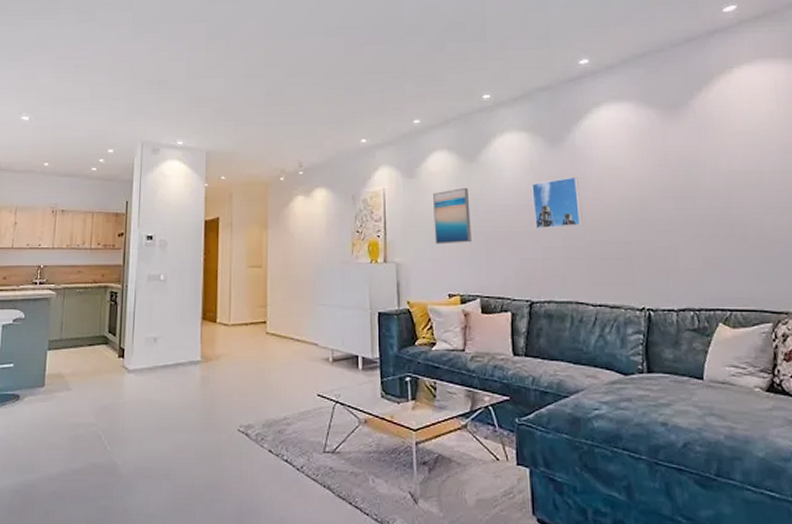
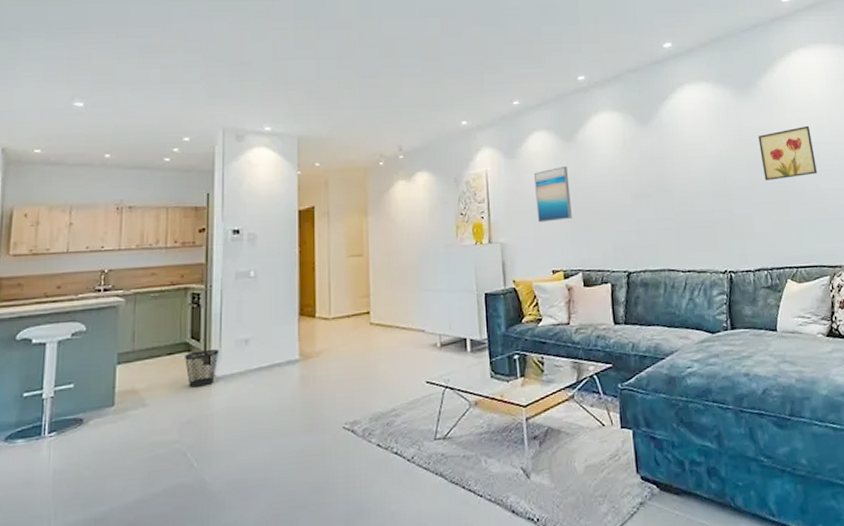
wastebasket: none [102,345,132,377] -> present [185,349,220,388]
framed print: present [532,176,583,229] -> none [625,152,672,203]
wall art: none [688,151,761,211] -> present [758,125,817,181]

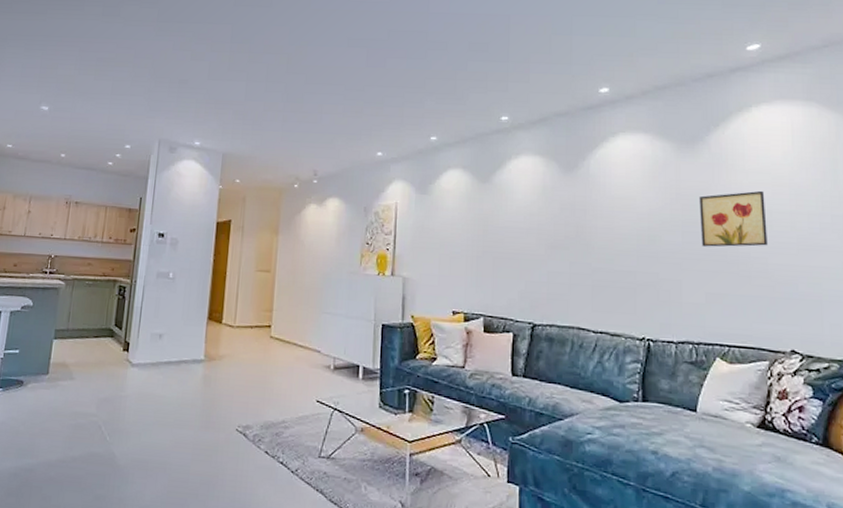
wastebasket: present [185,349,220,388] -> none [107,338,137,371]
wall art: present [534,166,572,223] -> none [443,207,480,262]

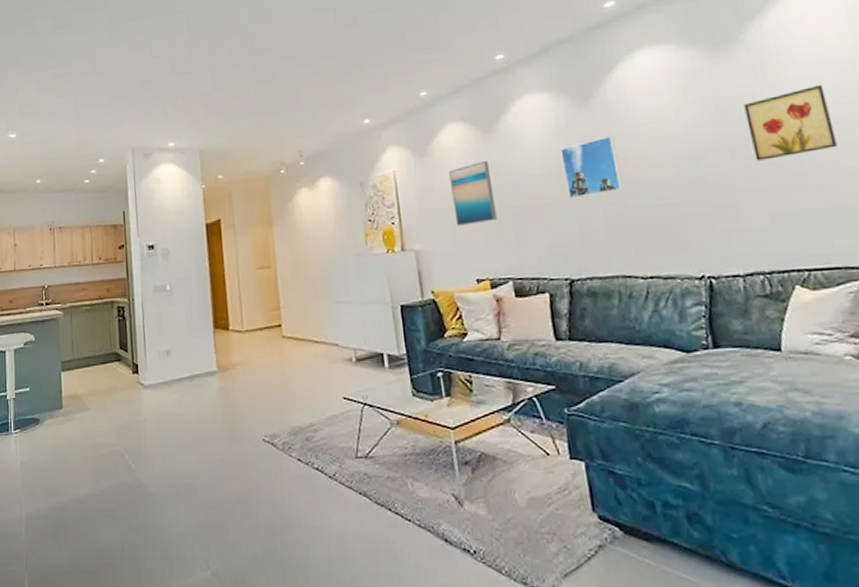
wall art: none [443,207,480,262] -> present [449,160,497,226]
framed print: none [542,203,590,254] -> present [560,135,624,199]

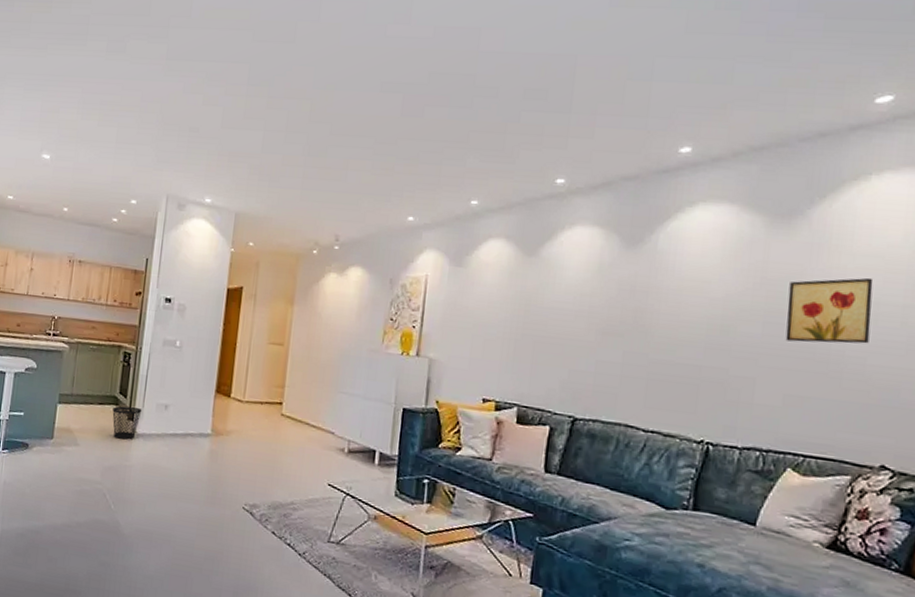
wastebasket: none [116,360,145,395] -> present [112,406,142,440]
wall art: present [449,160,497,226] -> none [475,283,522,346]
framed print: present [560,135,624,199] -> none [593,285,653,342]

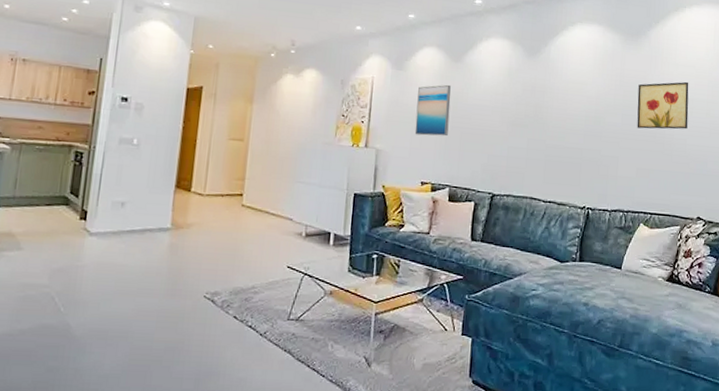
wastebasket: present [112,406,142,440] -> none [62,206,96,240]
wall art: none [475,283,522,346] -> present [414,84,451,137]

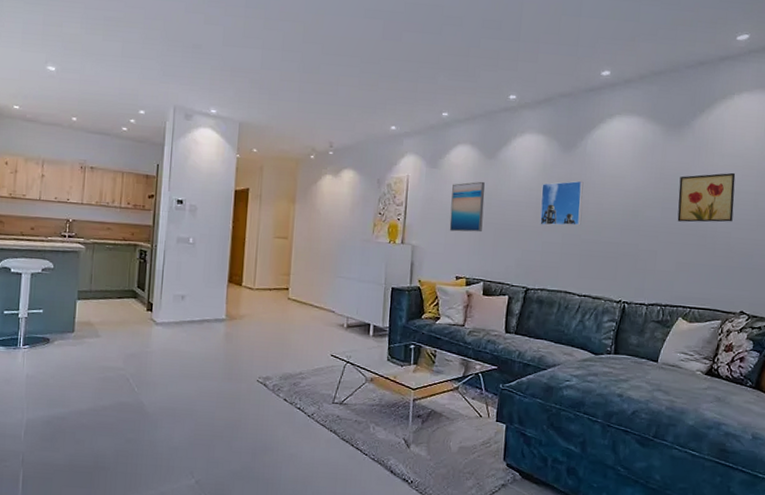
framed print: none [505,86,548,131] -> present [540,180,584,226]

